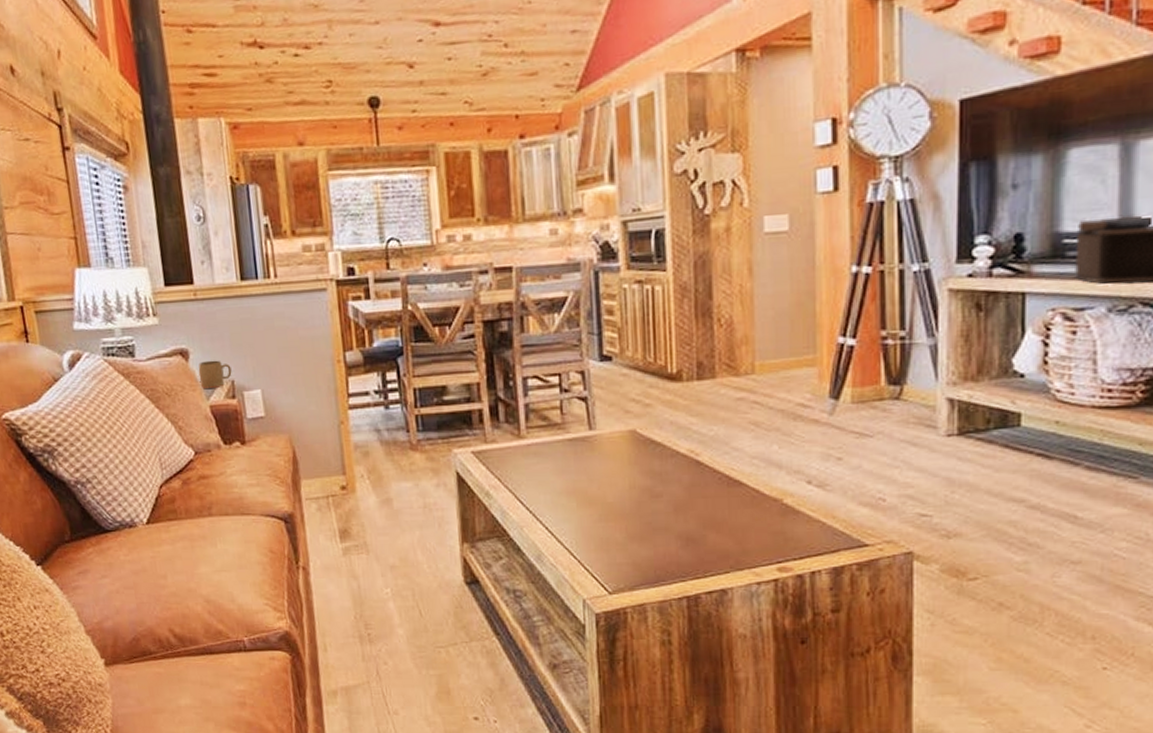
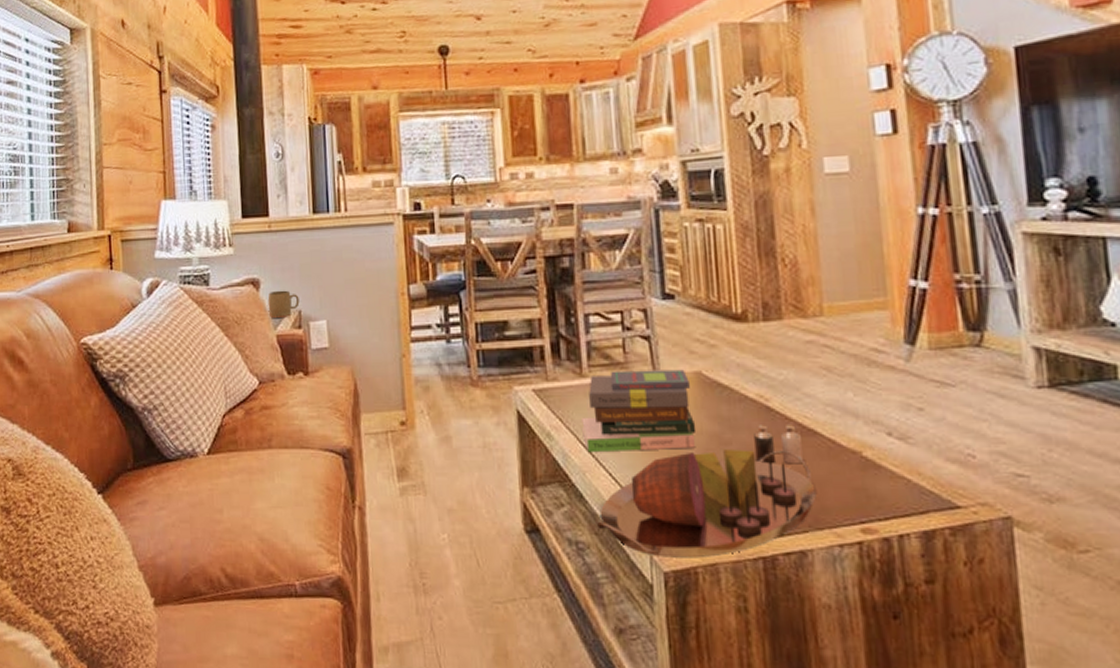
books: none [519,428,630,509] -> present [581,369,697,453]
serving tray: none [534,501,739,601] -> present [597,450,816,558]
candle: none [683,477,728,514] -> present [754,425,803,464]

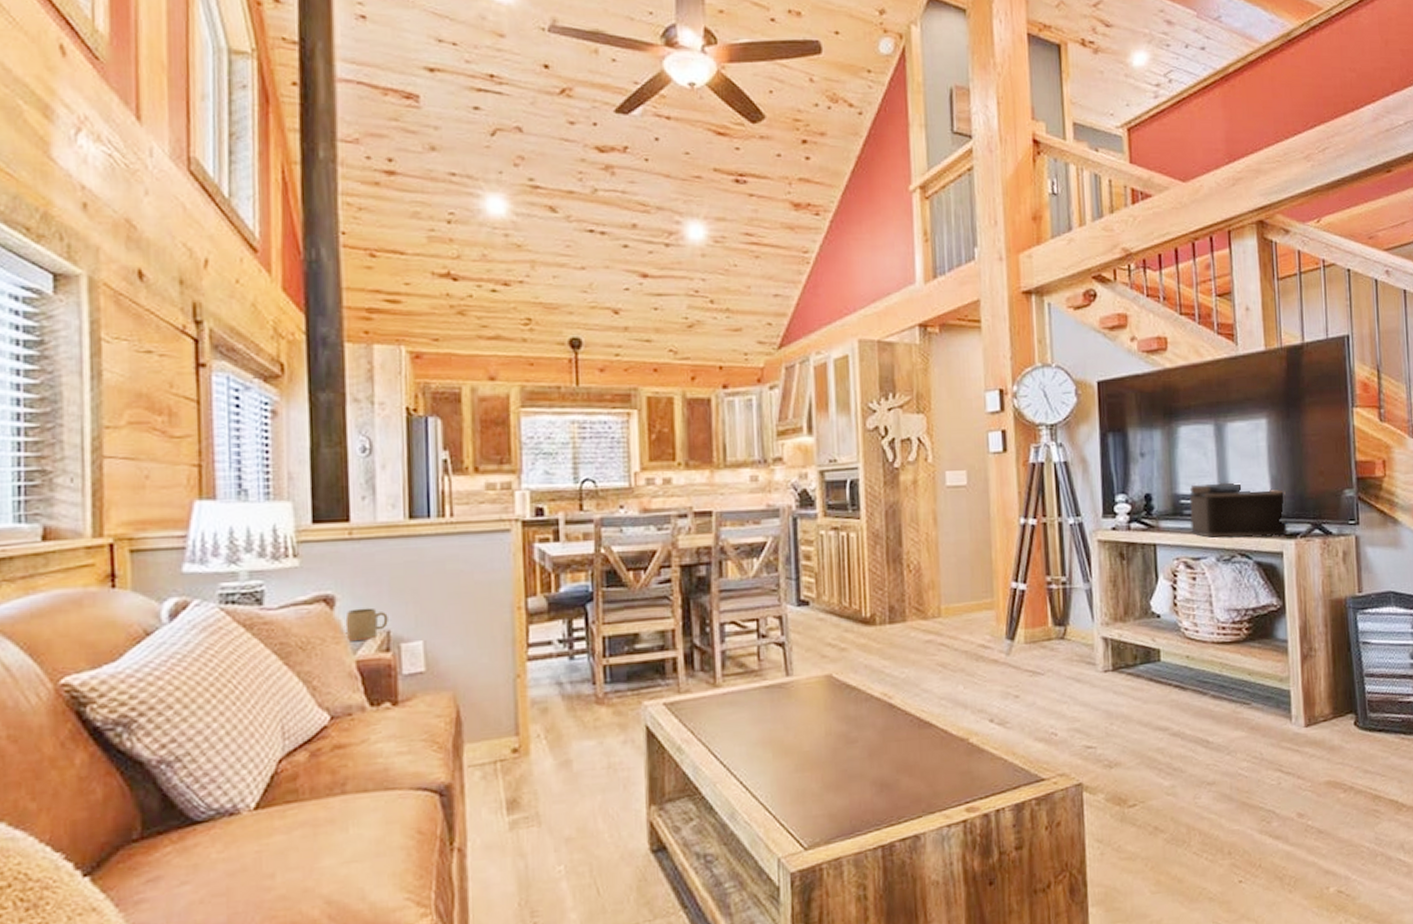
books: present [581,369,697,453] -> none [714,673,826,763]
serving tray: present [597,450,816,558] -> none [726,744,930,858]
candle: present [754,425,803,464] -> none [877,719,919,758]

